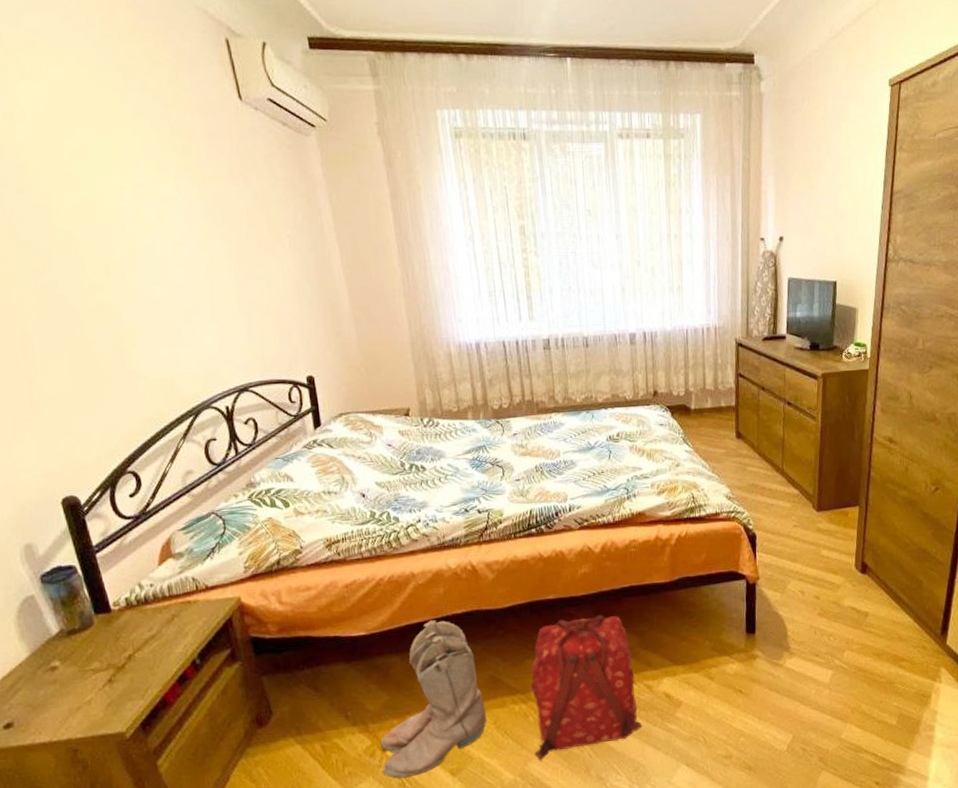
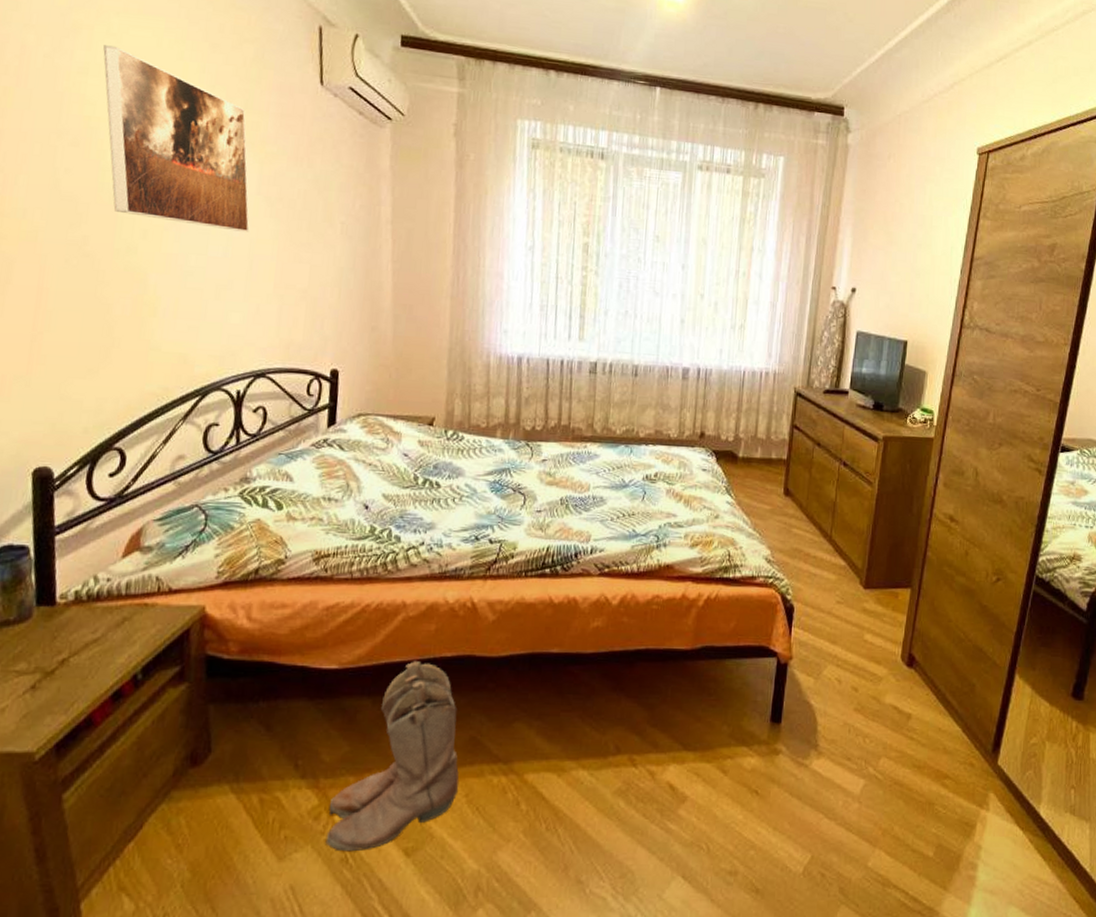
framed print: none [21,86,204,257] -> present [103,45,250,232]
backpack: present [530,615,642,762] -> none [507,679,638,851]

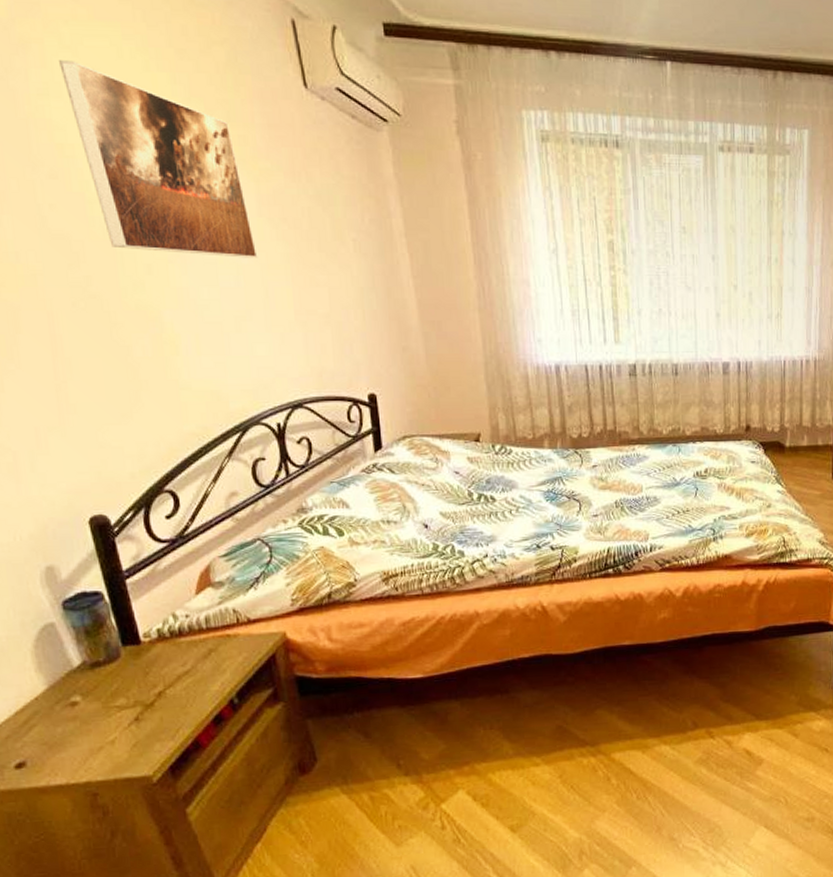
boots: present [325,661,459,852] -> none [435,664,552,834]

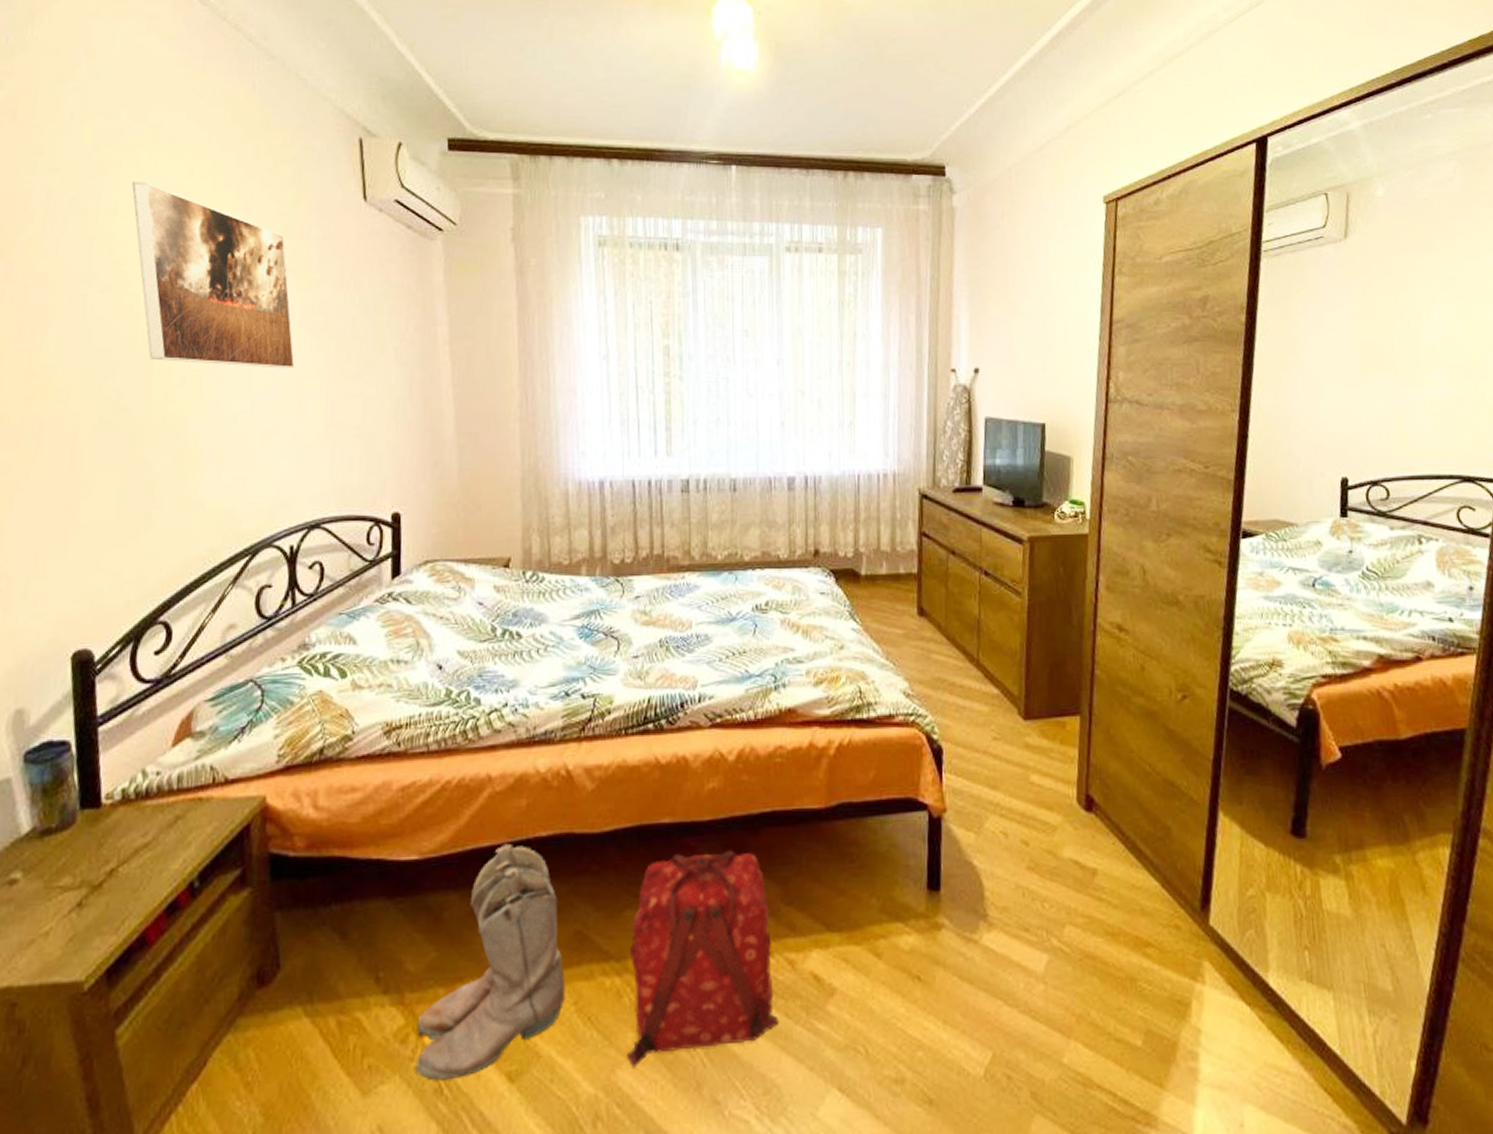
boots: none [435,664,552,834] -> present [415,844,566,1081]
backpack: none [601,664,720,820] -> present [626,850,779,1069]

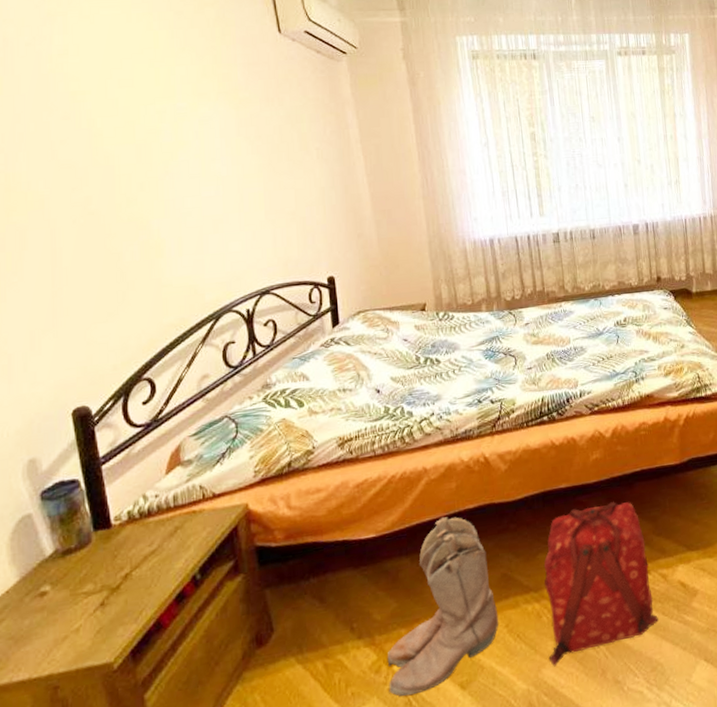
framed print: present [132,182,295,369] -> none [79,26,235,172]

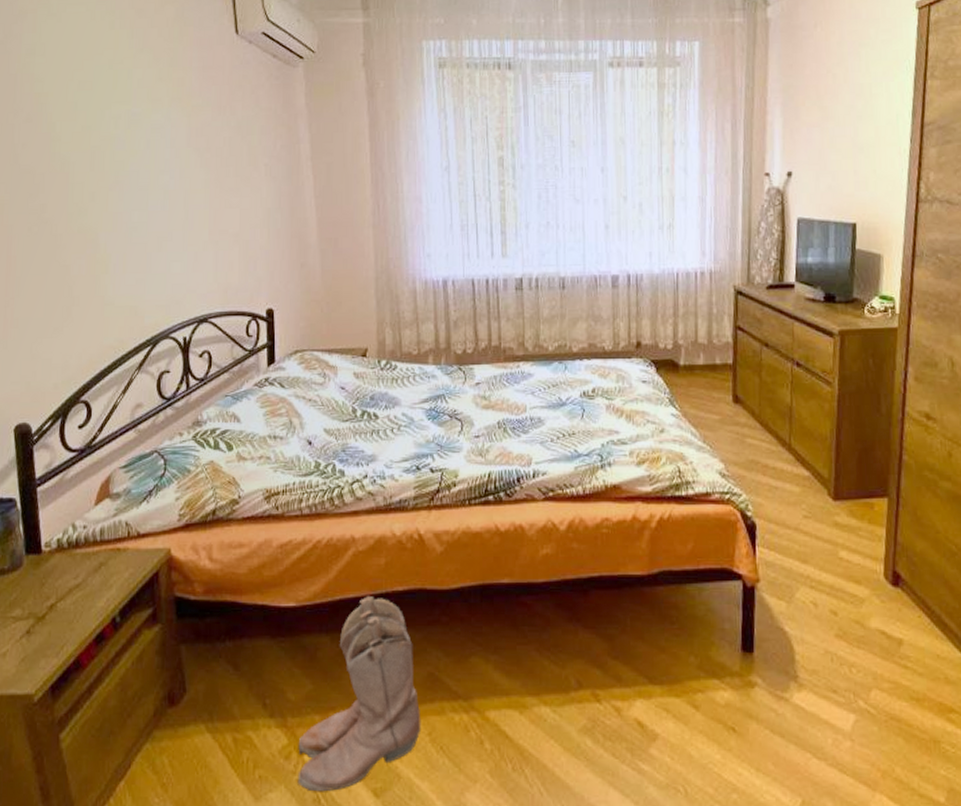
backpack: present [543,502,658,667] -> none [474,609,607,793]

